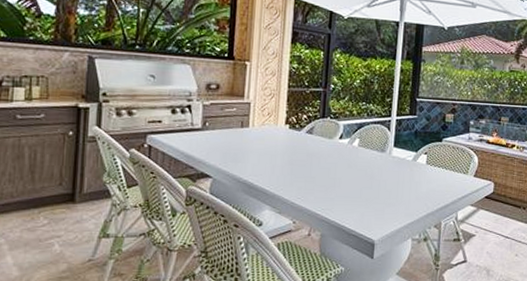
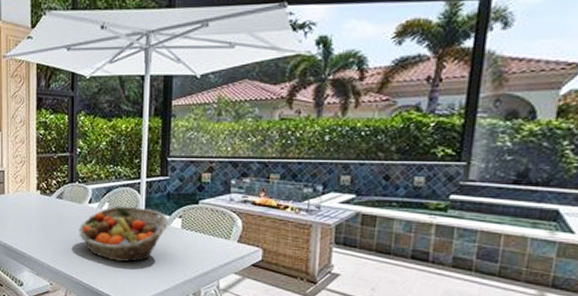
fruit basket: none [327,142,415,197] -> present [78,206,168,262]

